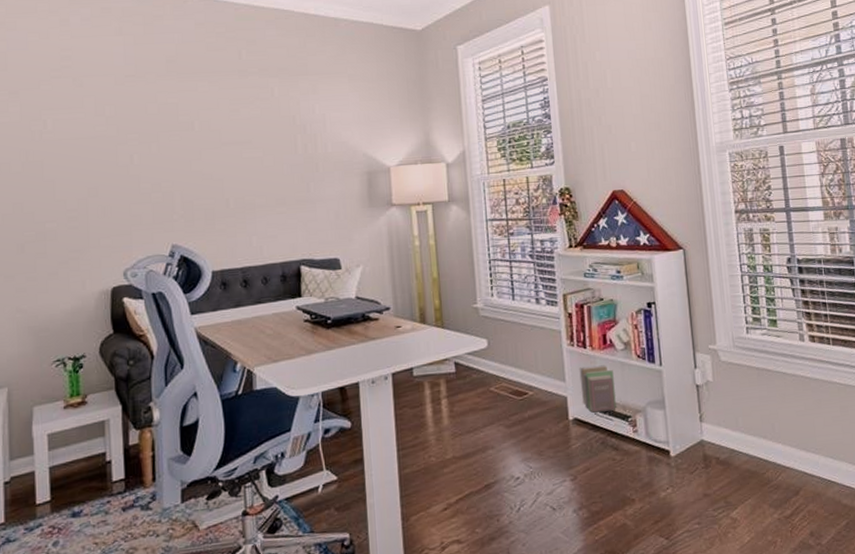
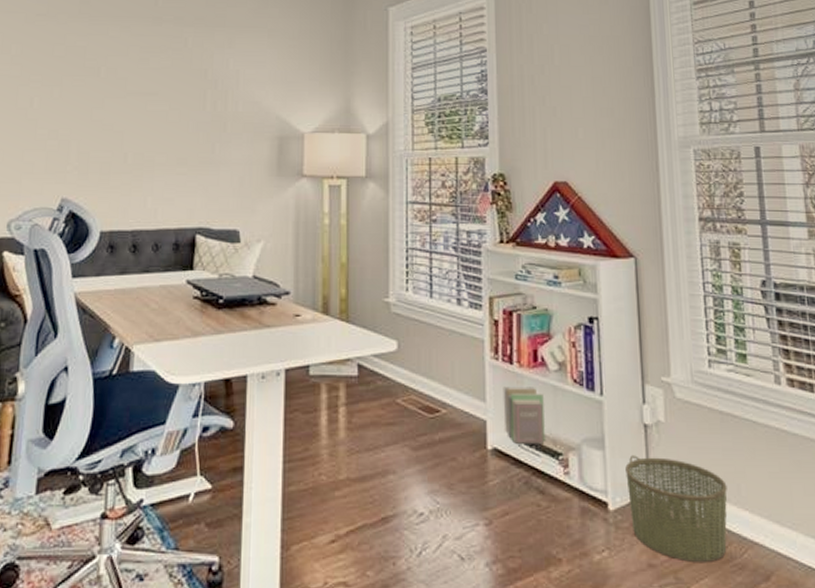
basket: none [682,410,765,489] -> present [625,455,727,562]

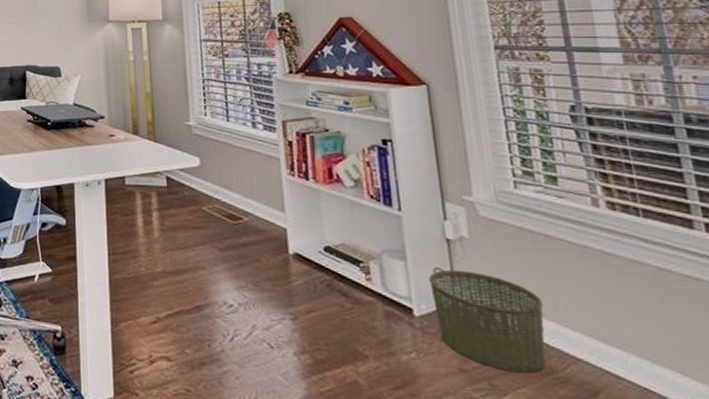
books: present [503,386,545,444] -> none [300,199,345,252]

